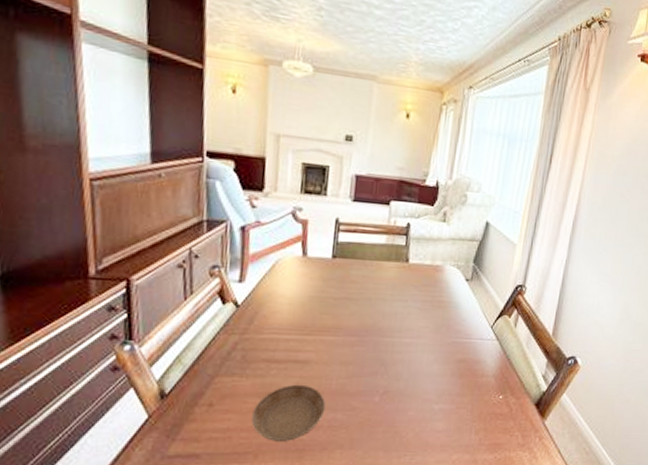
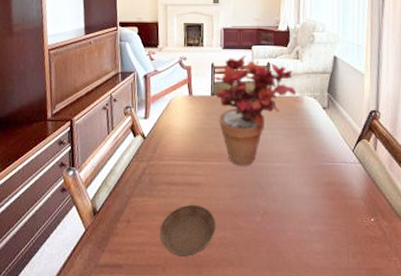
potted plant: none [337,212,438,341] -> present [214,55,297,166]

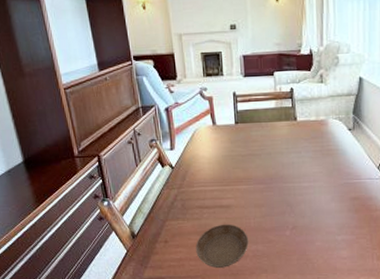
potted plant: present [214,55,297,166] -> none [236,82,322,188]

